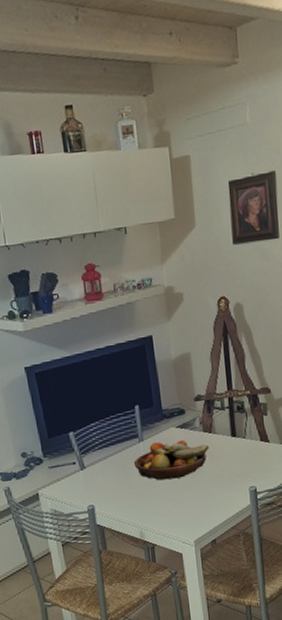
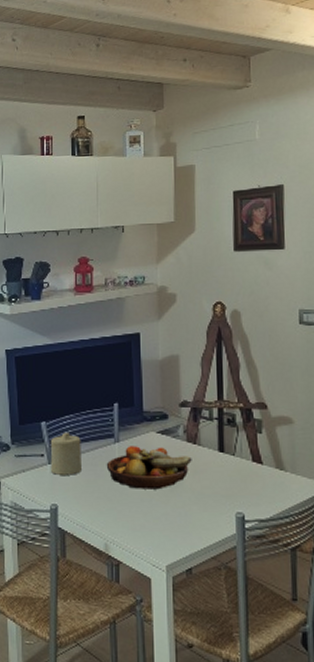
candle: none [79,438,112,479] -> present [50,432,81,475]

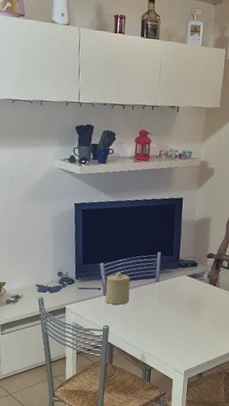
fruit bowl: present [106,446,192,490] -> none [147,285,211,318]

